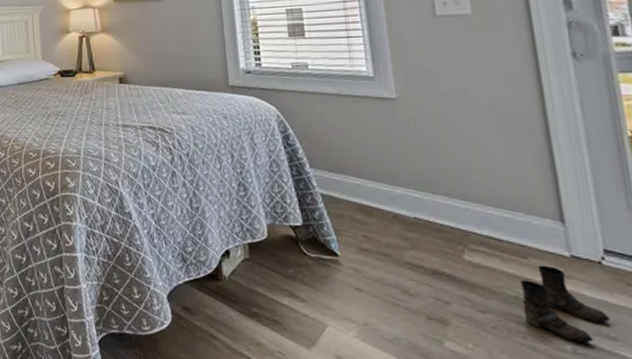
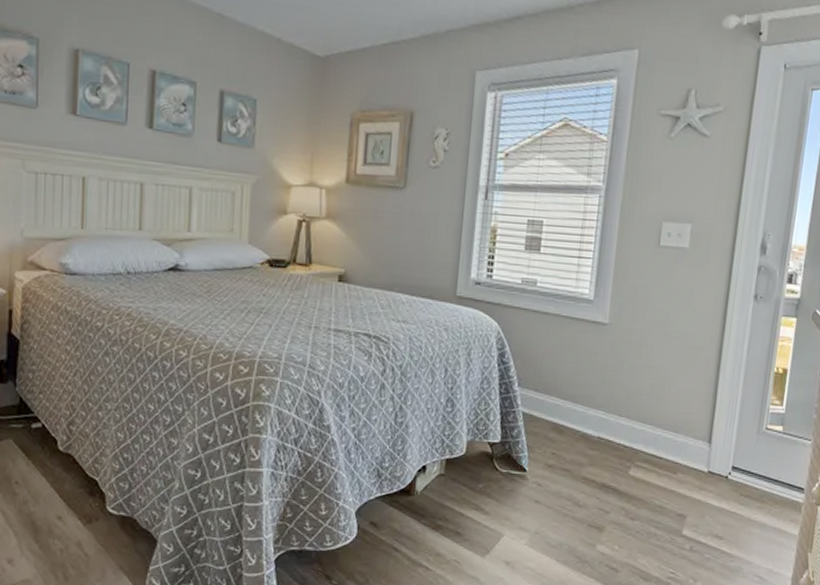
boots: present [521,265,610,343] -> none [662,479,722,542]

